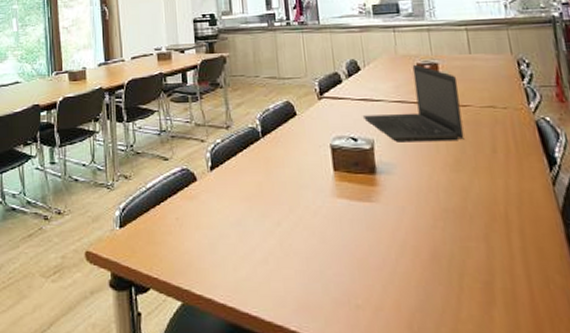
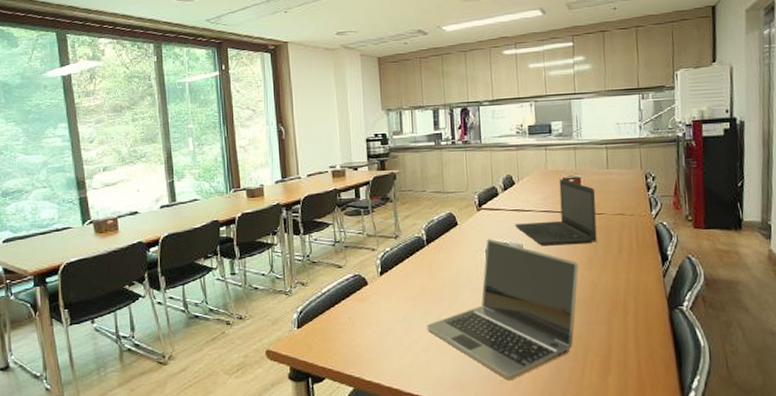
laptop: none [265,131,445,305] -> present [427,238,579,380]

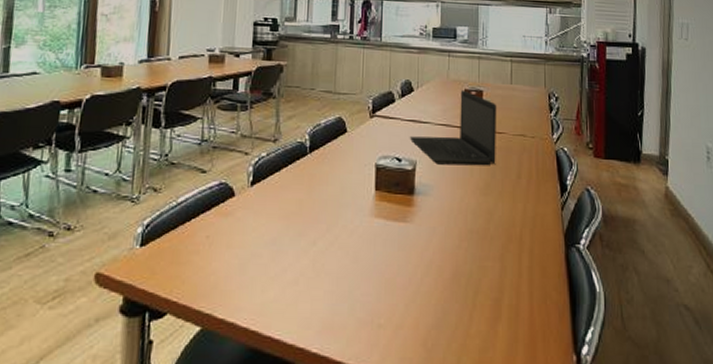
laptop: present [427,238,579,380] -> none [299,150,475,324]

